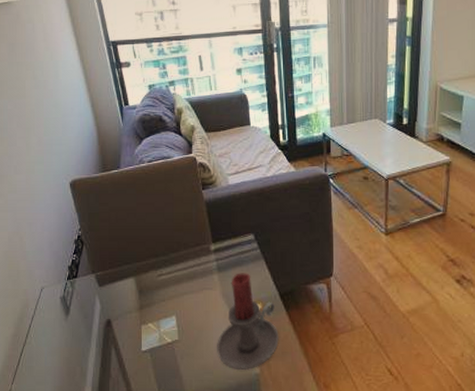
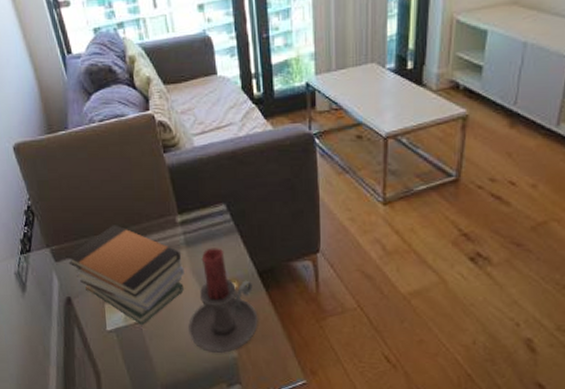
book stack: none [110,253,215,346] -> present [67,225,184,326]

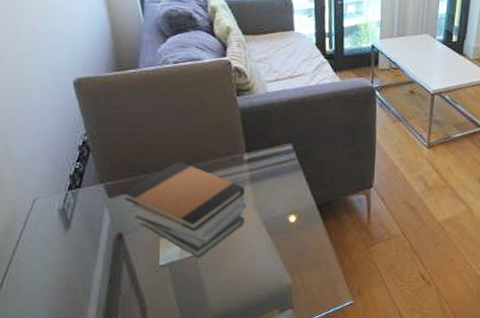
candle holder: present [188,248,258,353] -> none [246,183,314,281]

